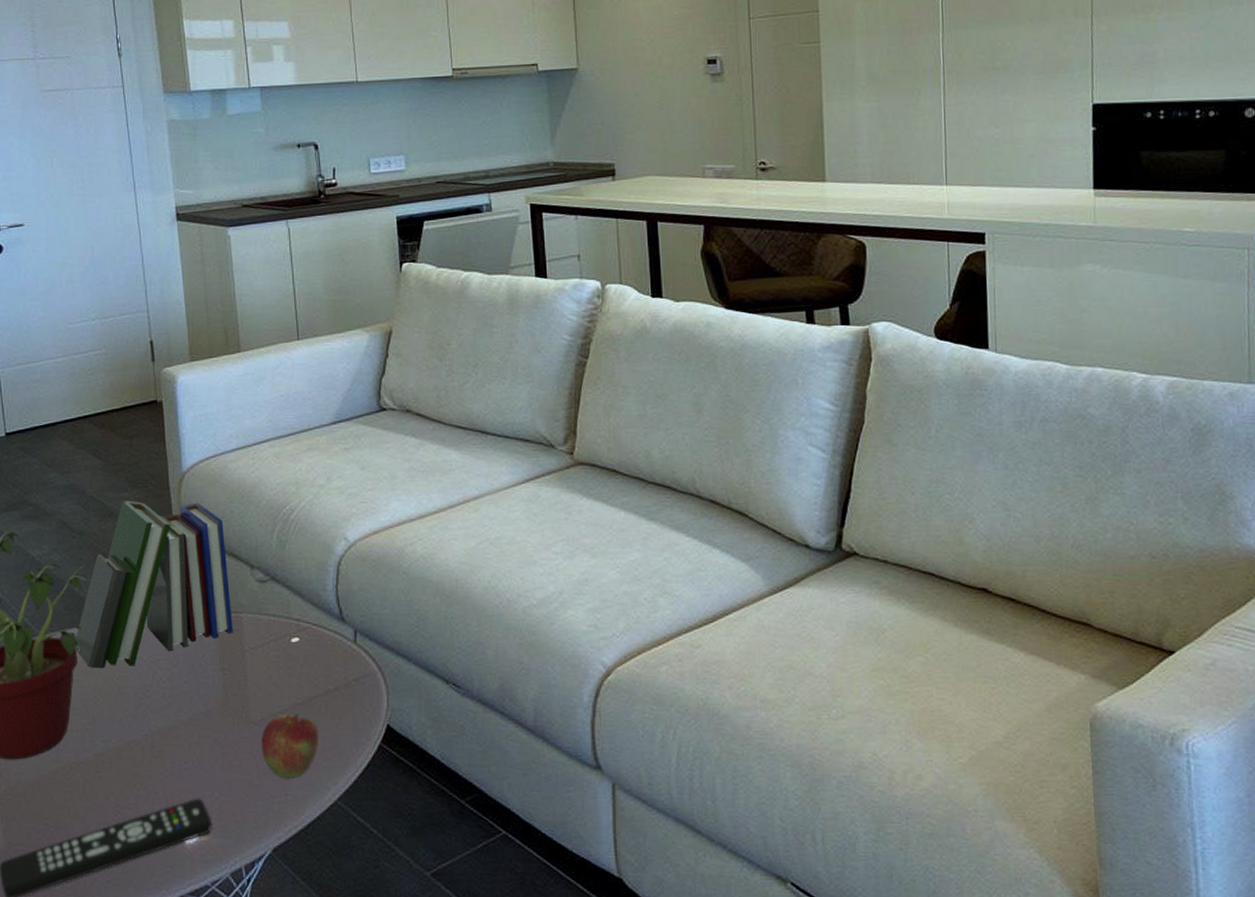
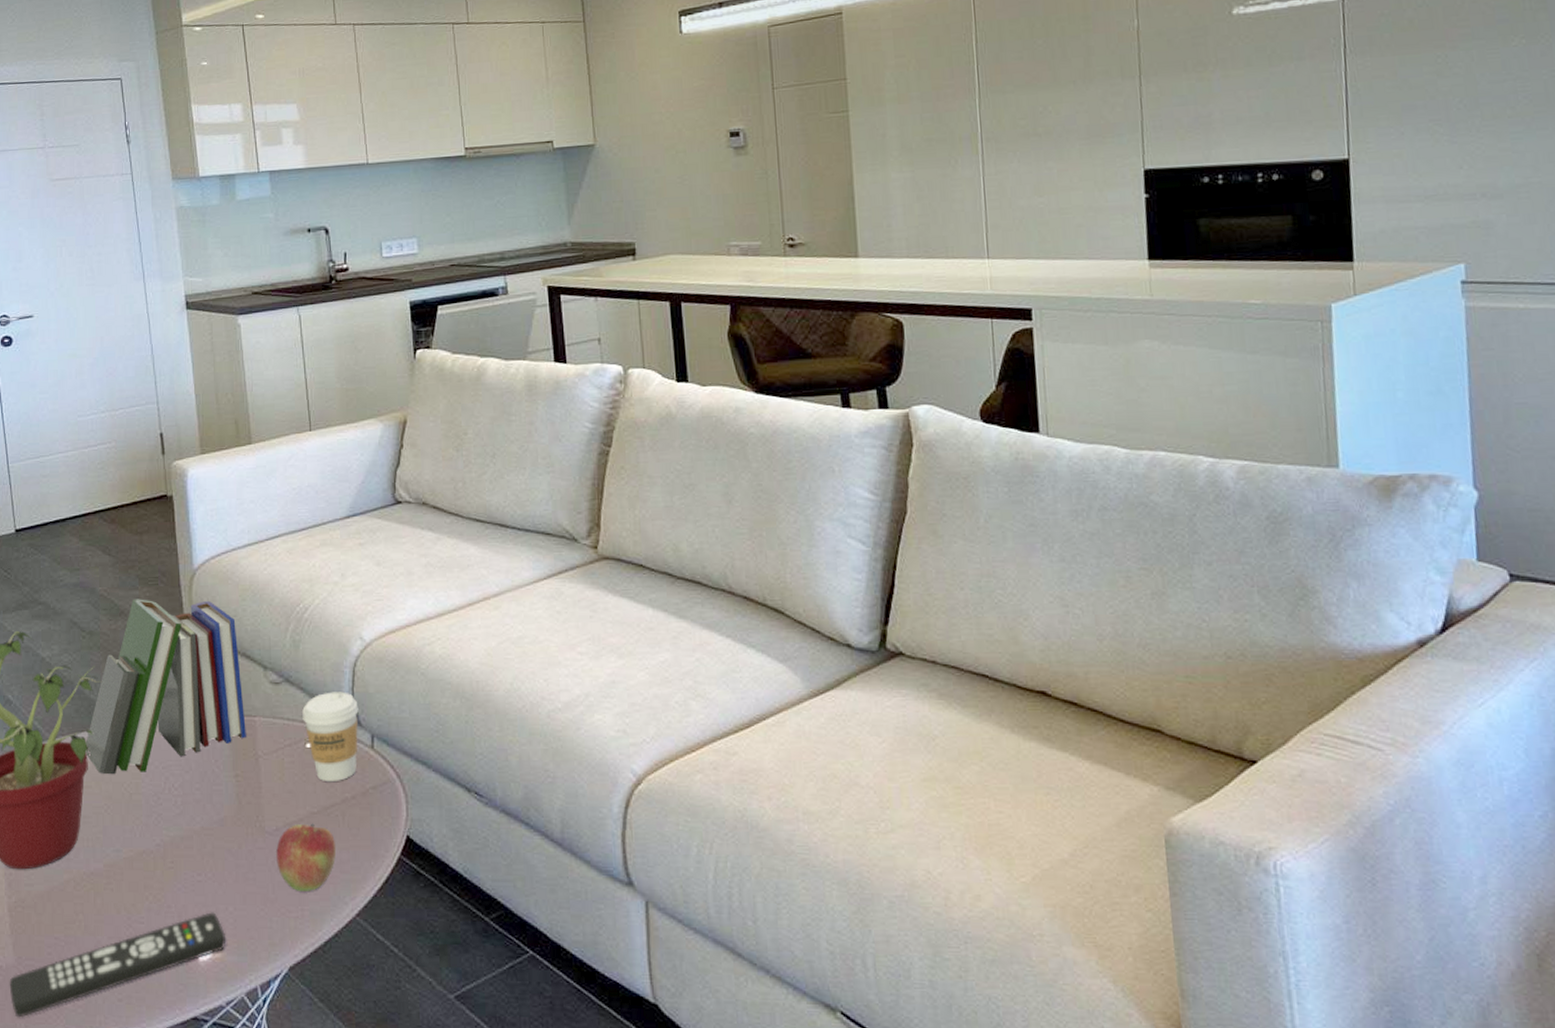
coffee cup: none [288,589,342,675] -> present [302,691,359,782]

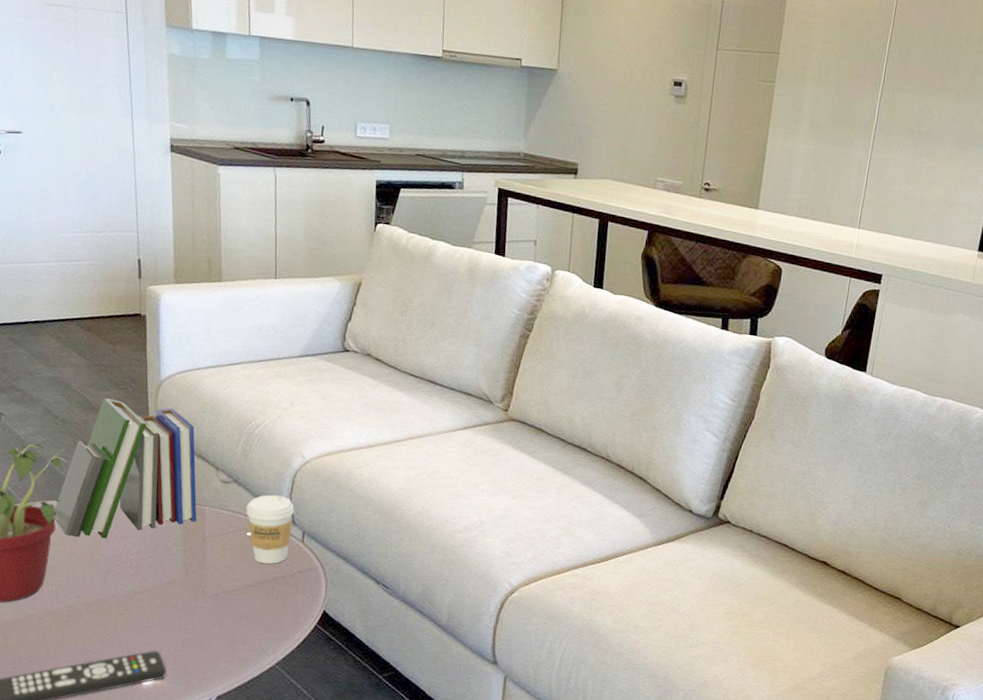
fruit: present [276,823,337,891] -> none [214,592,265,643]

